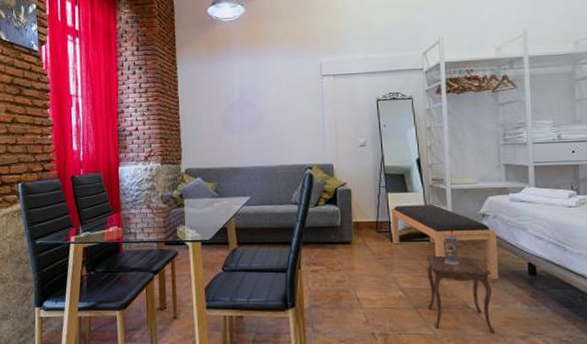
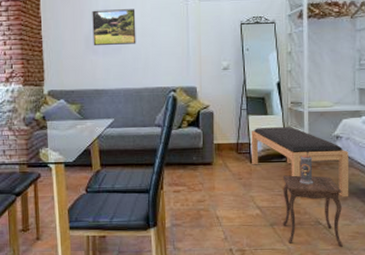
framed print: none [228,88,272,125] -> present [92,9,136,46]

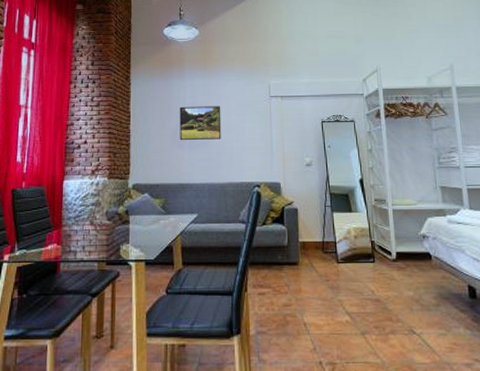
bench: present [252,127,349,199] -> none [337,225,442,304]
side table: present [282,151,344,247] -> none [371,251,442,361]

